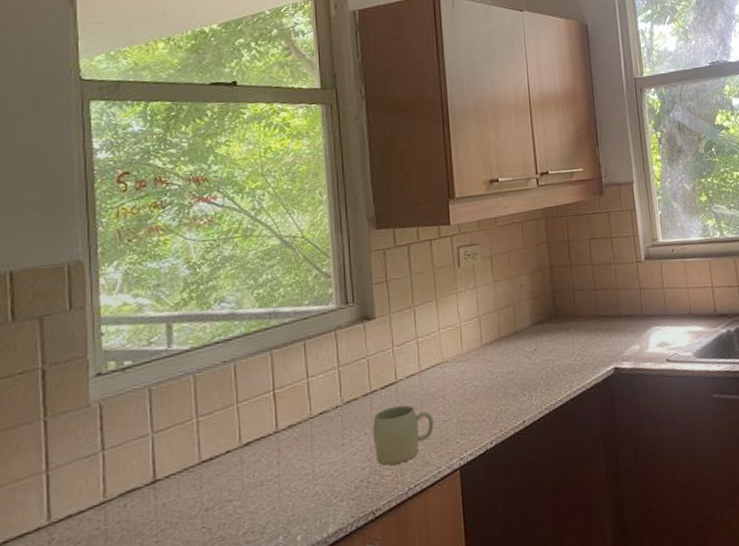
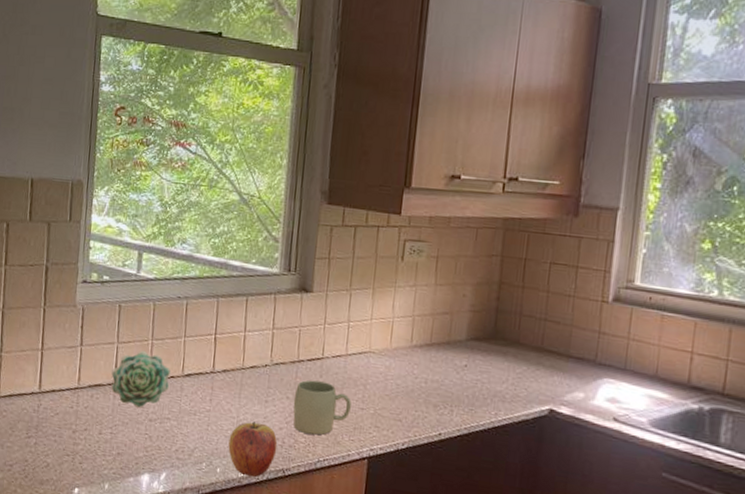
succulent plant: none [148,432,226,502] -> present [111,350,172,408]
apple: none [306,469,363,534] -> present [228,421,278,478]

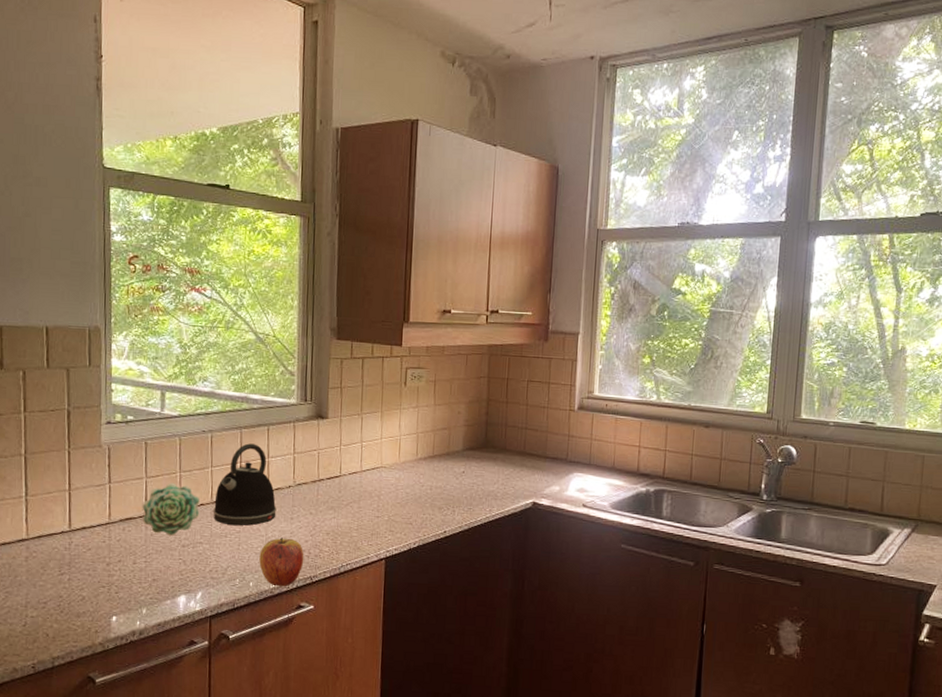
kettle: none [183,314,251,405] -> present [213,443,277,526]
mug: present [293,380,351,435] -> none [316,496,368,544]

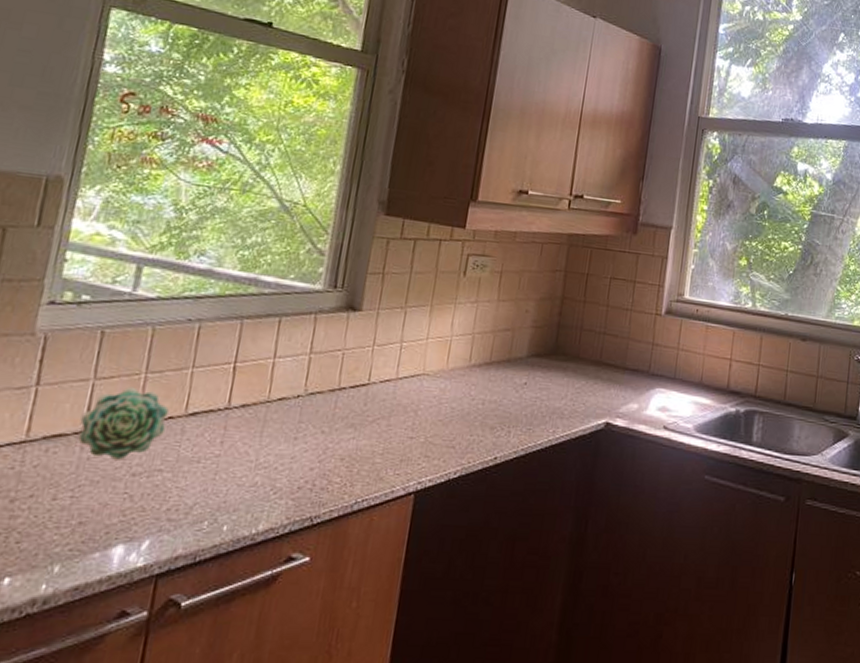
kettle: present [213,443,277,526] -> none [184,338,277,447]
apple: present [259,537,304,587] -> none [240,464,307,532]

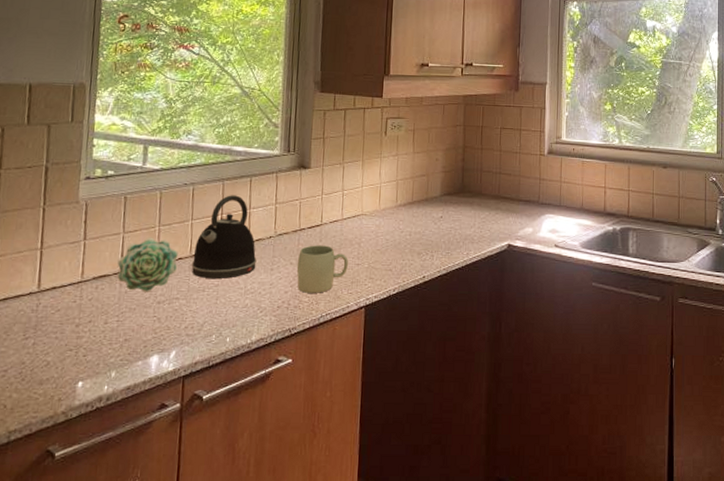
kettle: none [184,338,277,447] -> present [191,195,257,278]
mug: none [327,409,399,473] -> present [296,245,348,293]

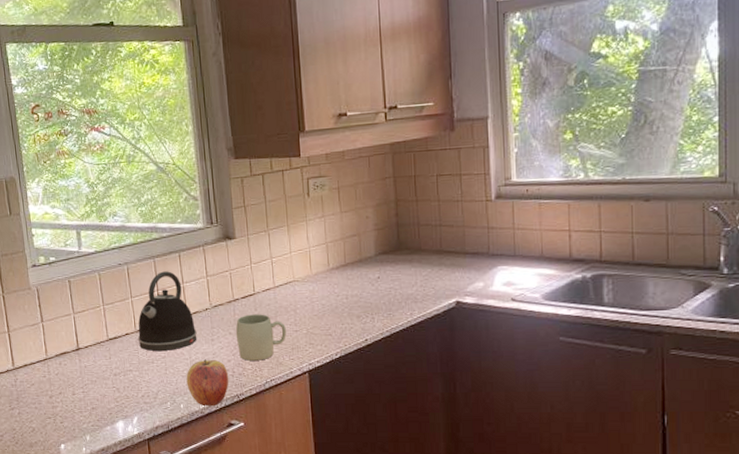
succulent plant: present [117,237,179,292] -> none [73,316,127,366]
apple: none [237,289,284,341] -> present [186,359,229,407]

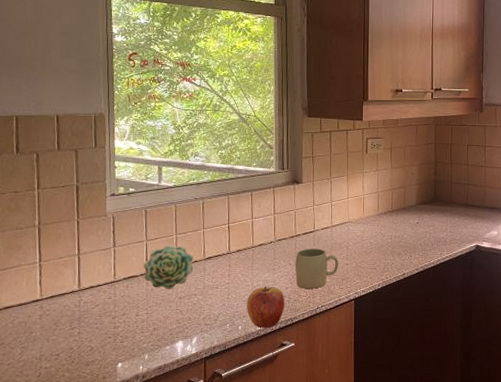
succulent plant: none [73,316,127,366] -> present [143,244,195,290]
kettle: present [137,271,197,351] -> none [205,207,260,277]

